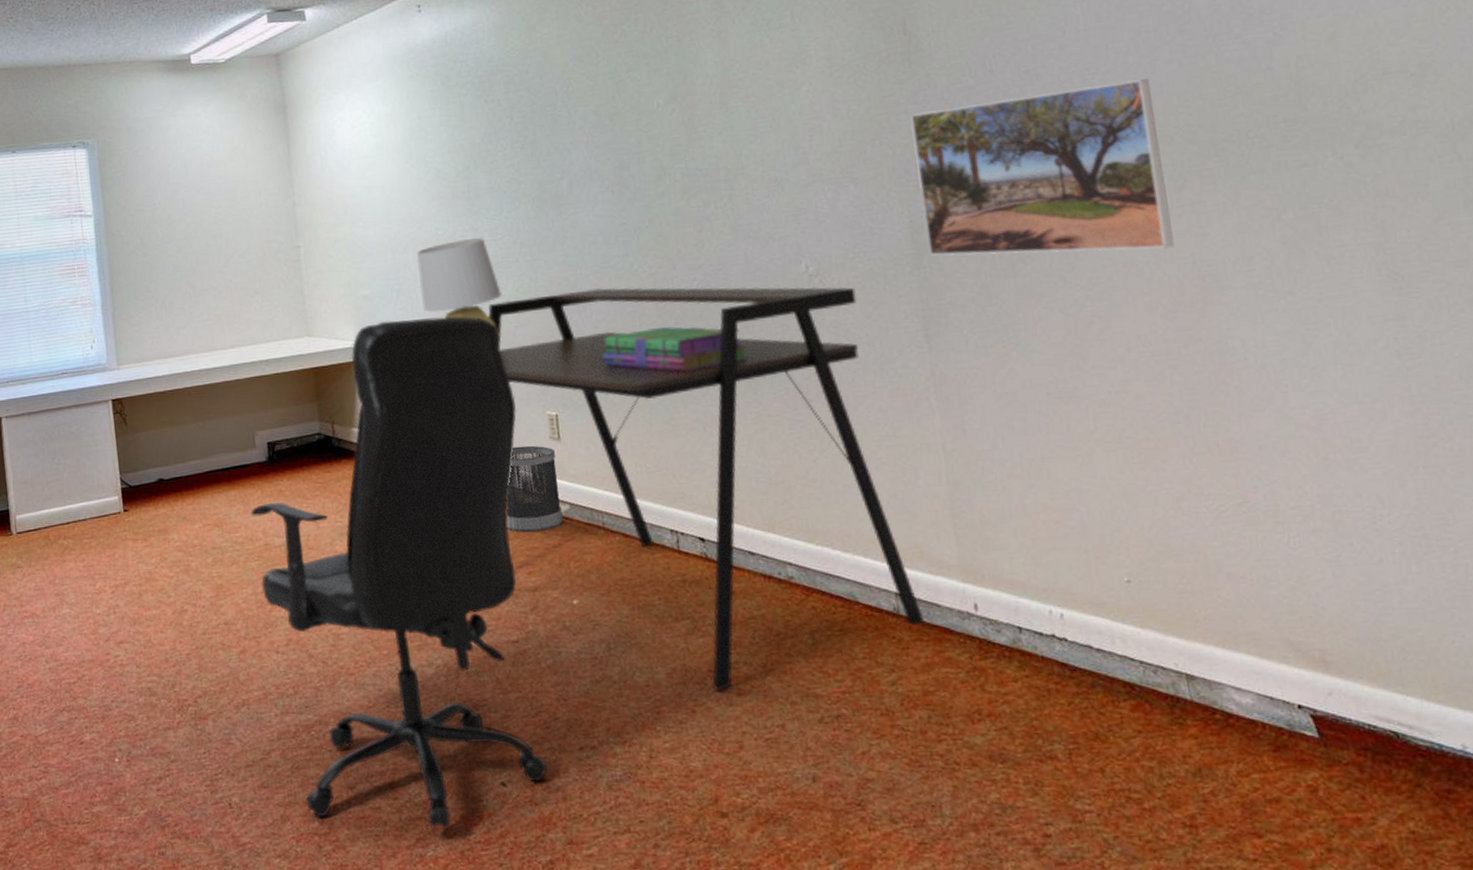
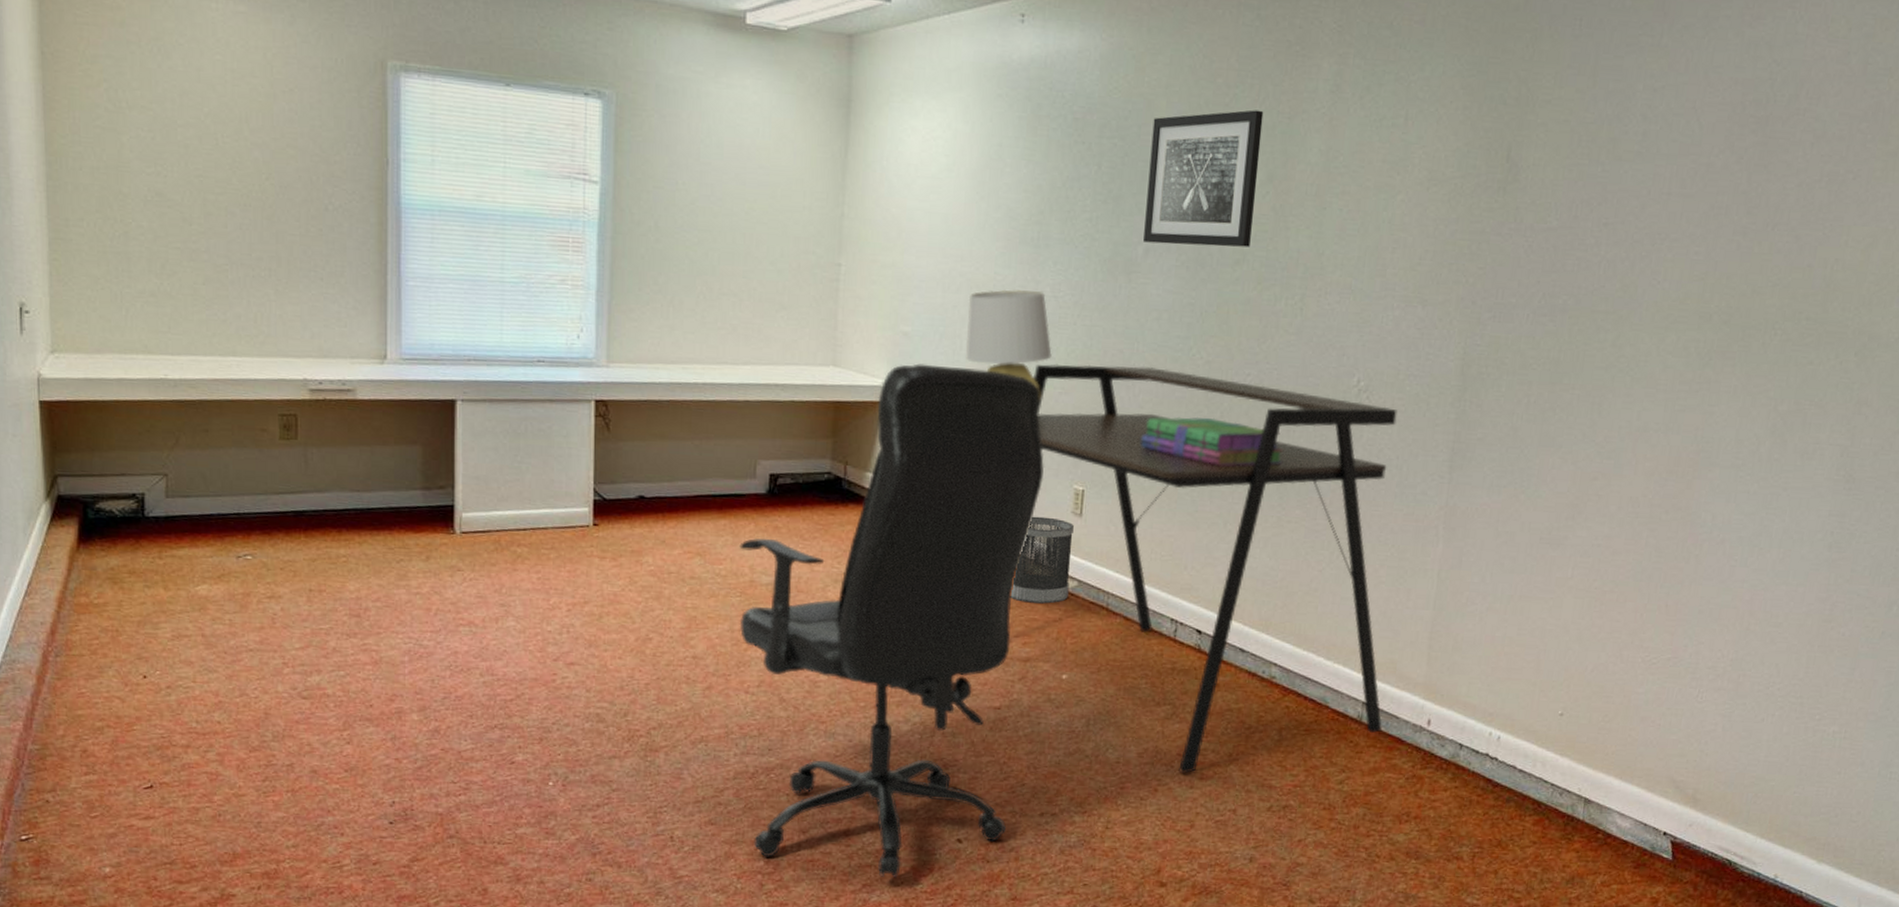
wall art: none [552,39,668,177] -> present [1143,110,1264,247]
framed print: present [910,79,1175,257] -> none [1473,245,1709,420]

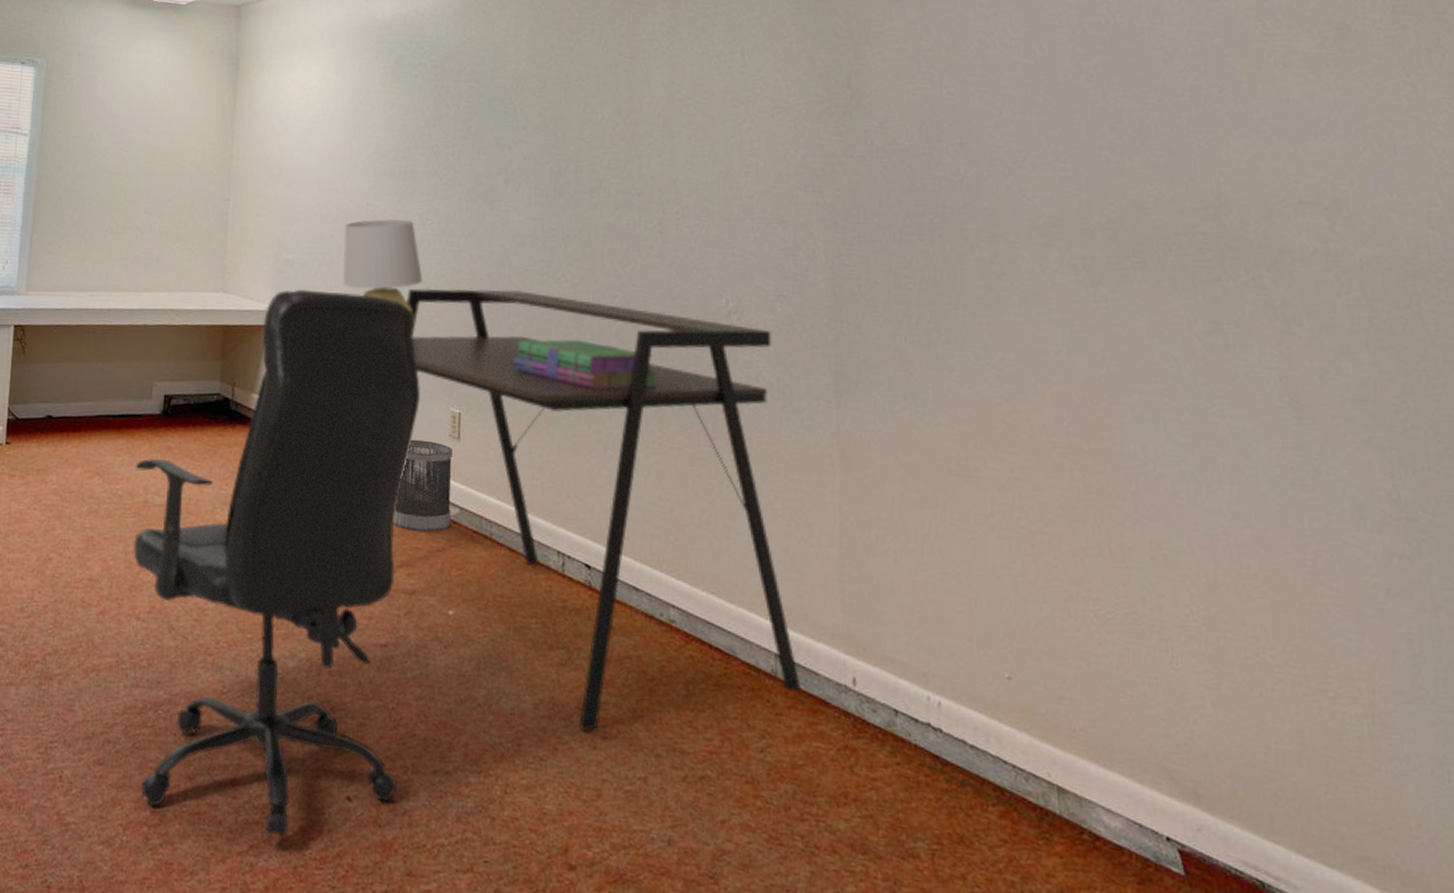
wall art: present [1143,110,1264,247] -> none [503,52,606,175]

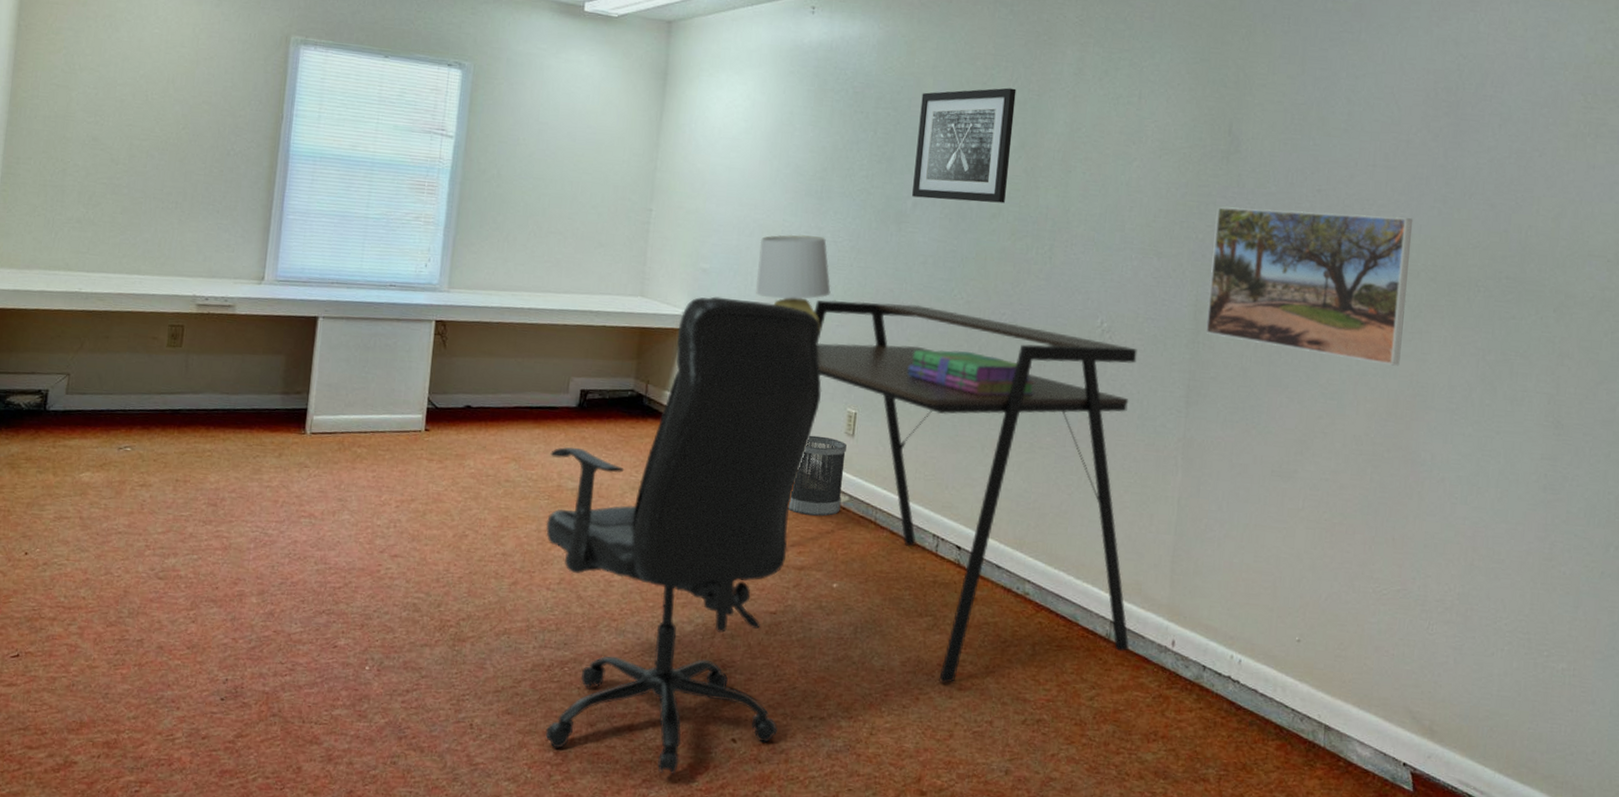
wall art: none [503,52,606,175] -> present [912,87,1017,203]
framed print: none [844,166,1086,341] -> present [1206,206,1413,366]

